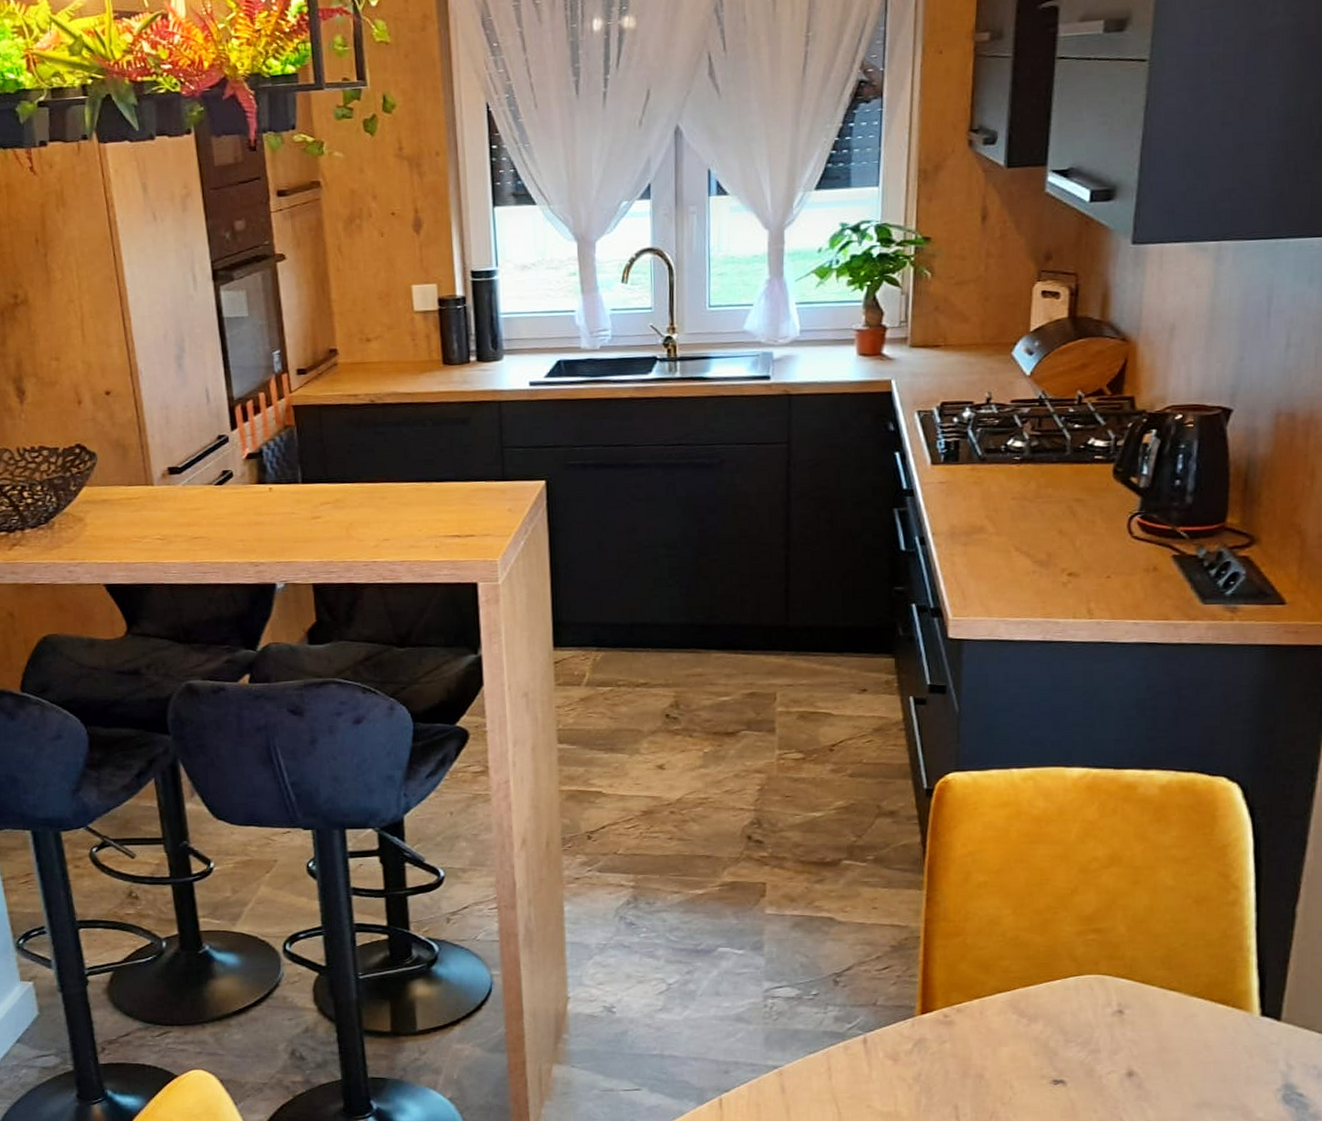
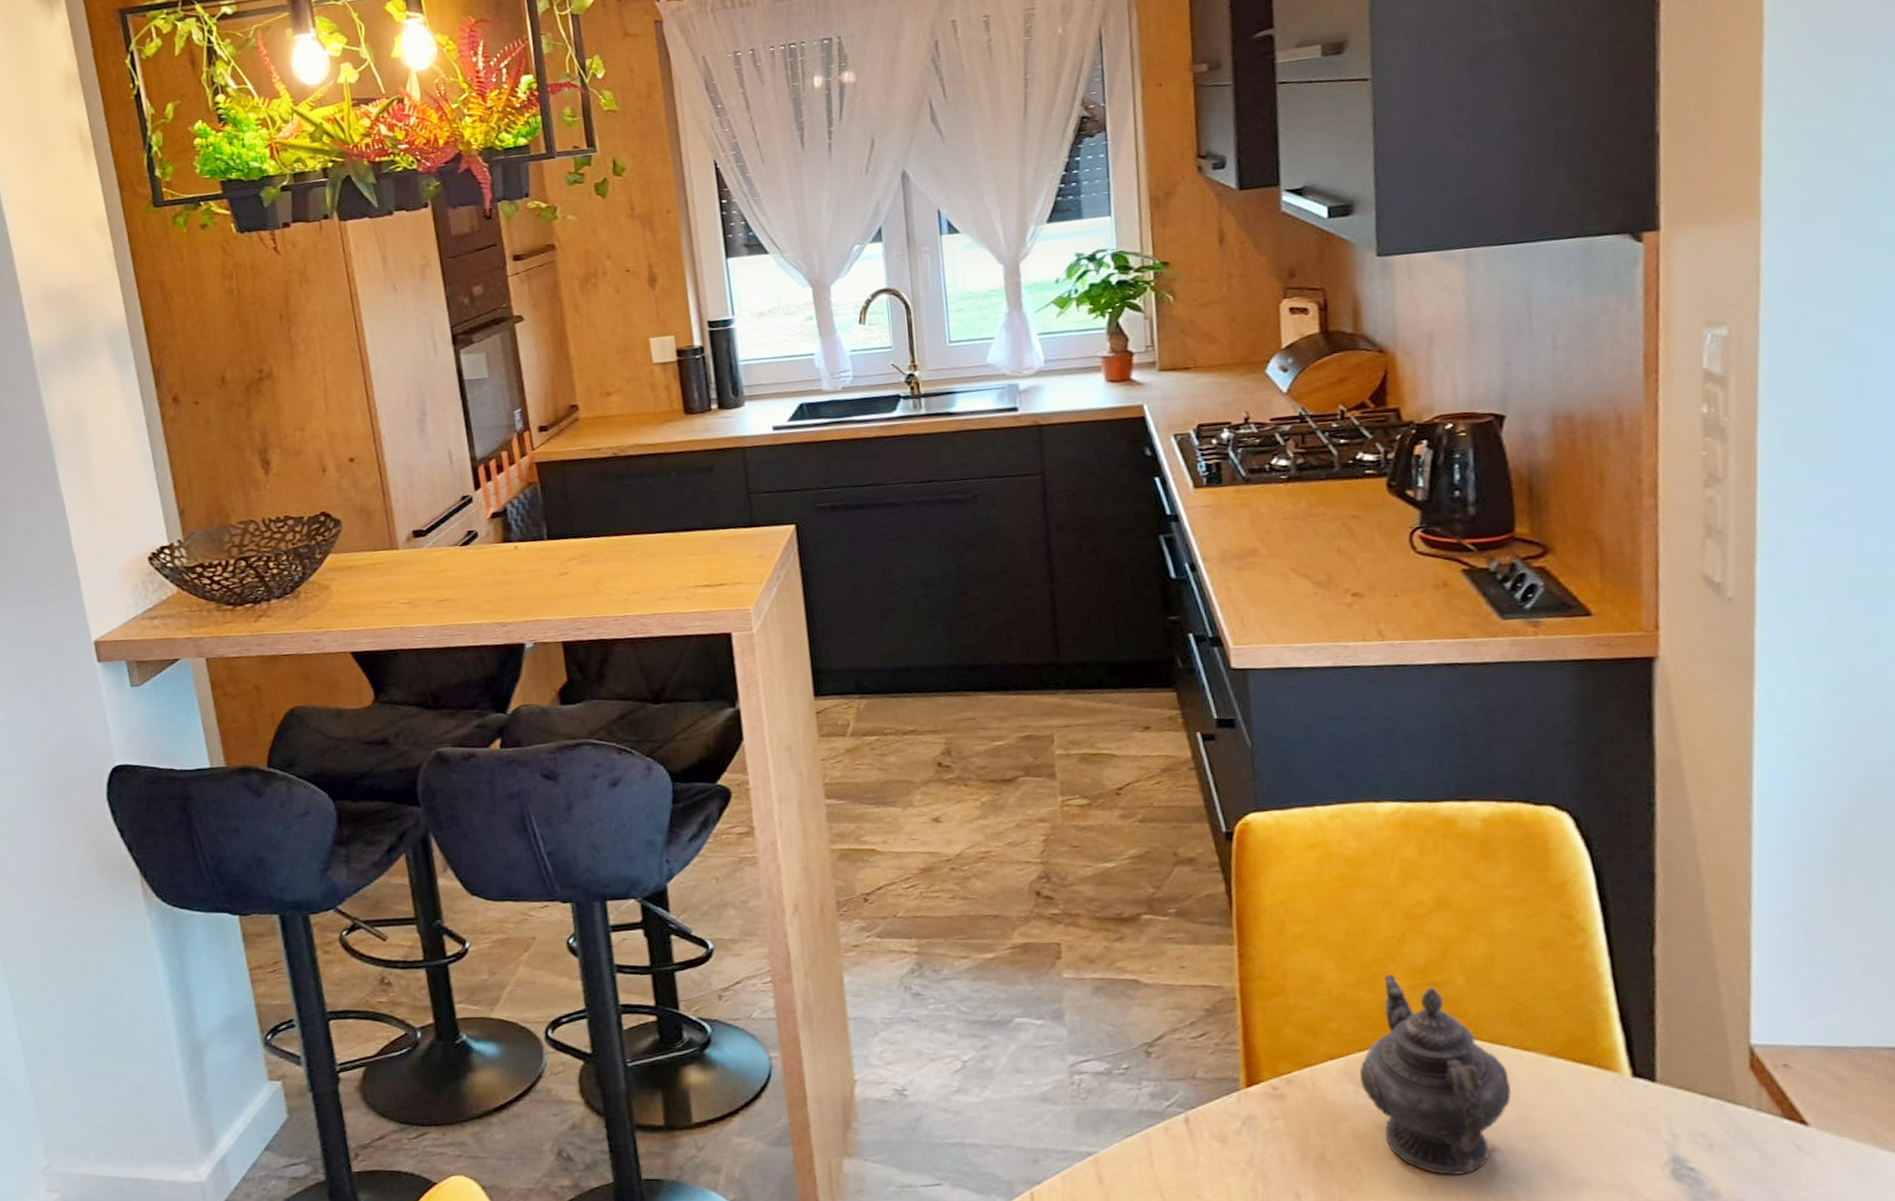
teapot: none [1022,921,1154,1095] -> present [1359,975,1511,1176]

